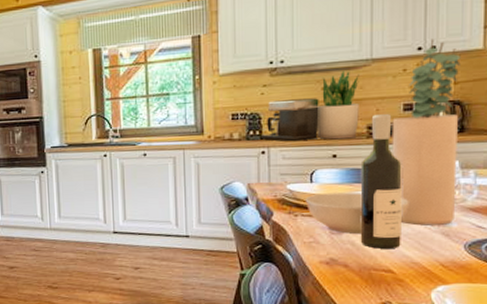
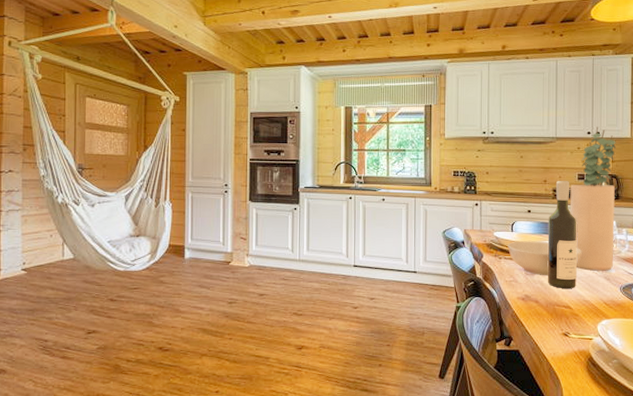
coffee maker: present [261,98,319,142] -> none [476,163,519,198]
planter: present [316,71,359,140] -> none [516,144,547,198]

